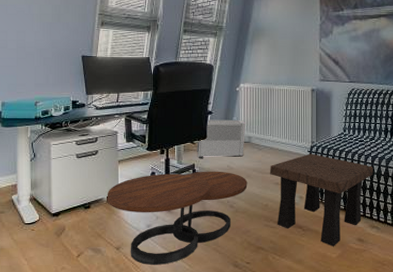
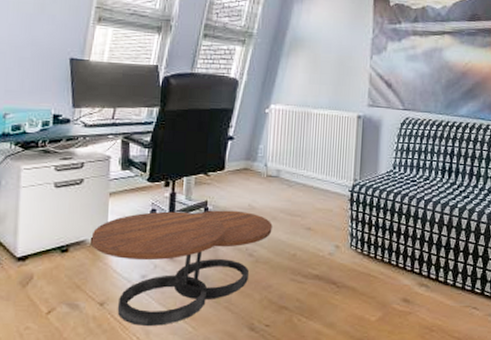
air purifier: present [197,119,245,158] -> none [211,146,274,194]
side table: present [270,153,373,246] -> none [301,193,426,307]

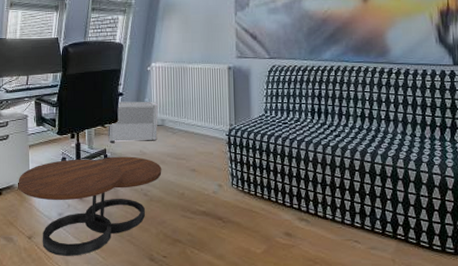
air purifier: none [211,146,274,194] -> present [108,101,158,143]

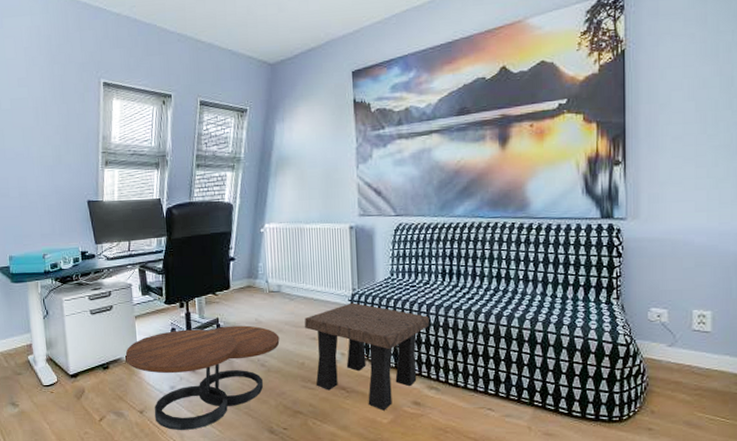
air purifier: present [108,101,158,143] -> none [219,265,274,311]
side table: none [185,137,300,241] -> present [305,302,430,411]

